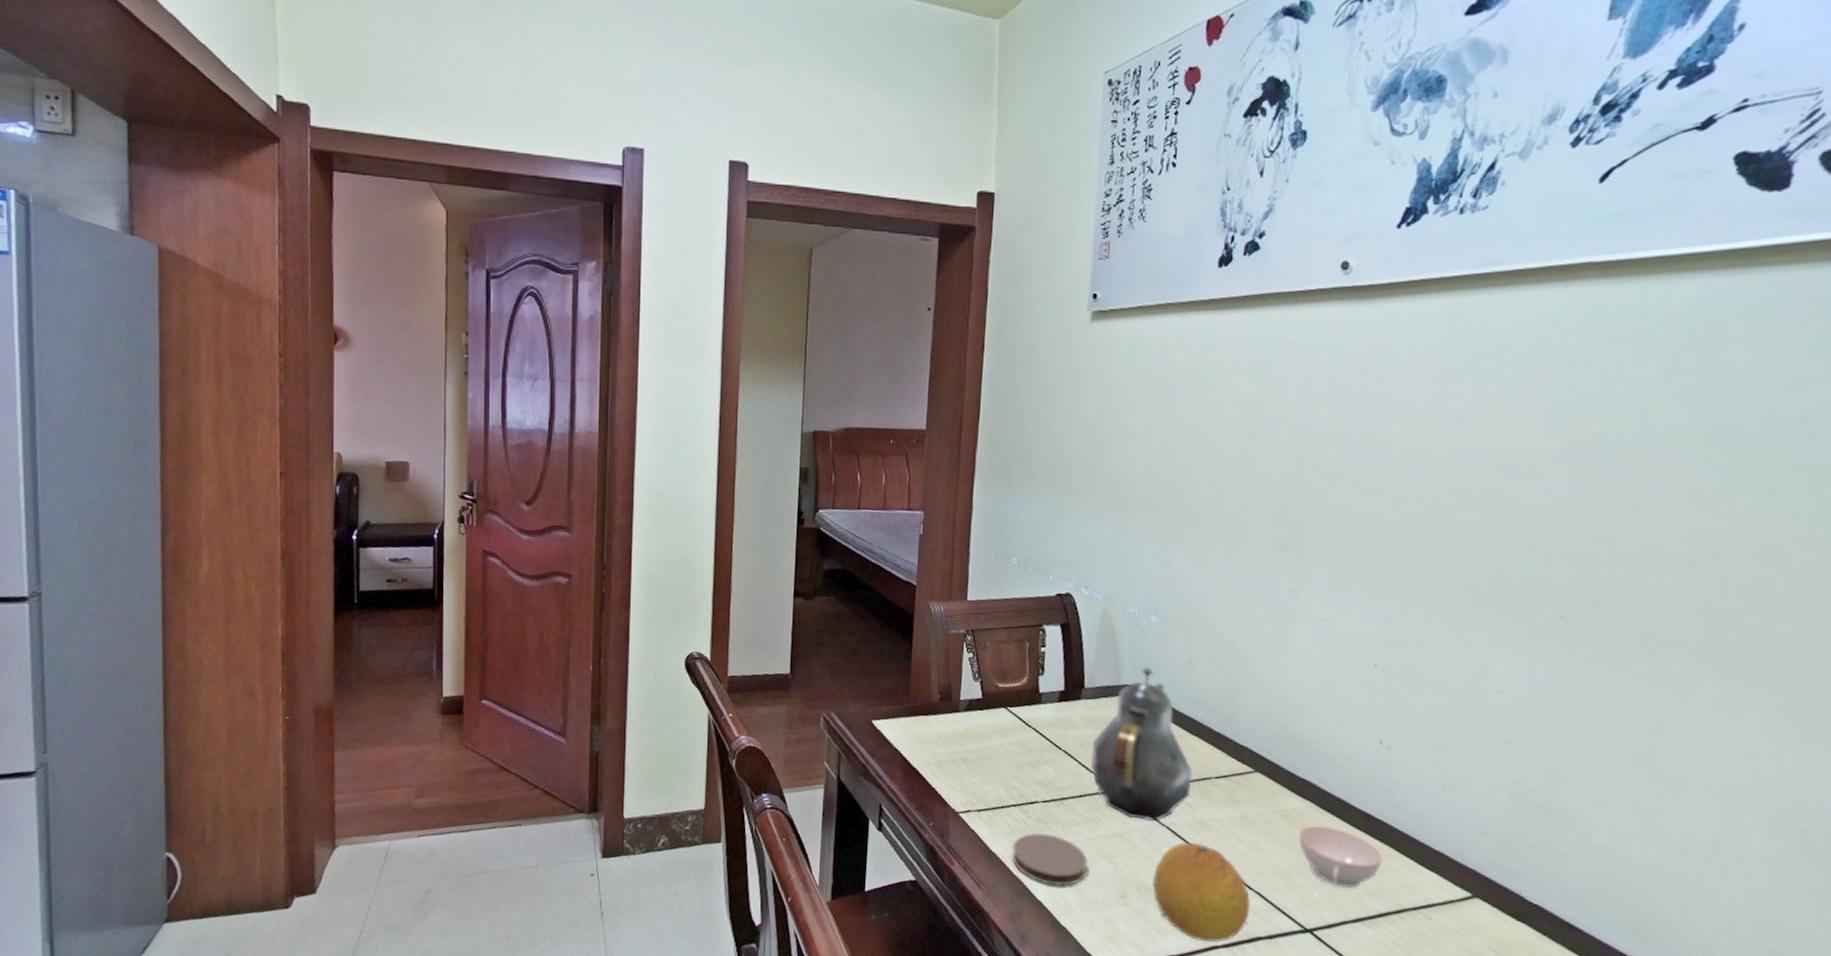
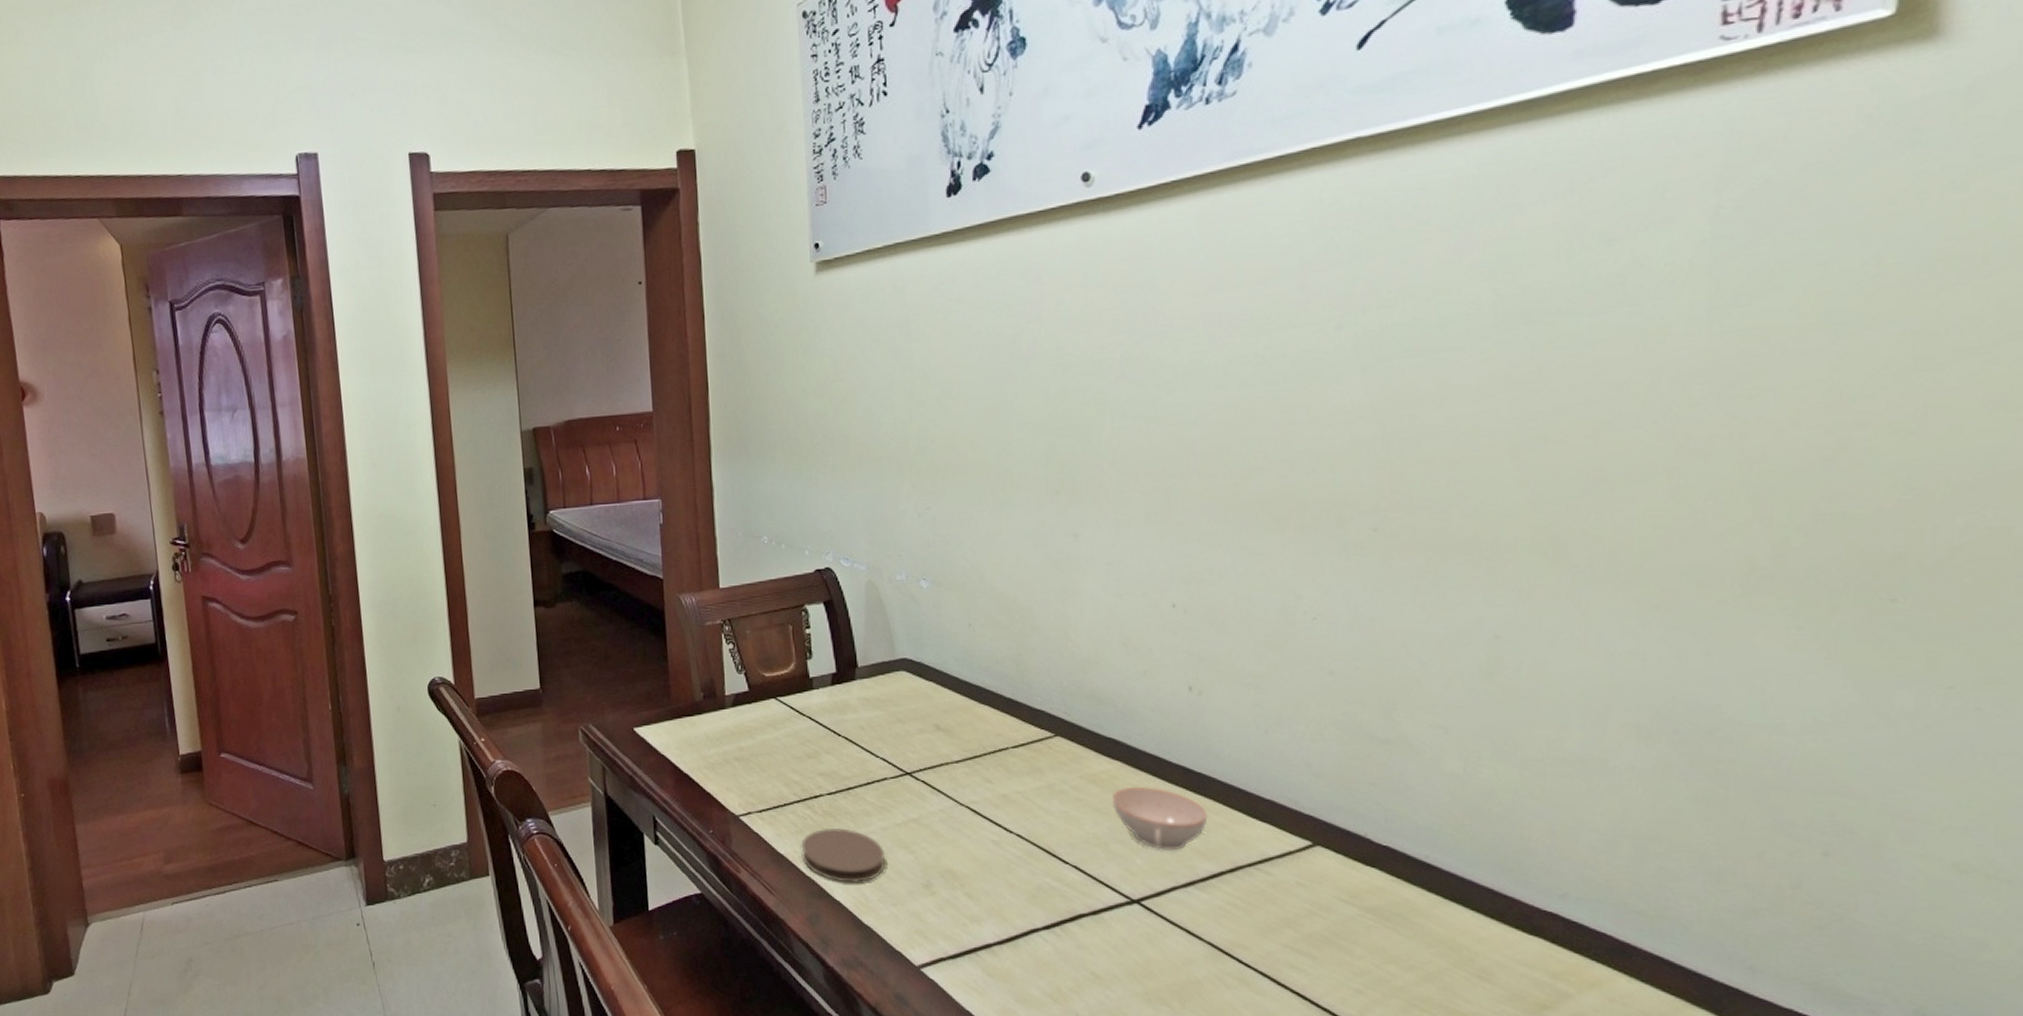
teapot: present [1091,667,1192,821] -> none [873,636,986,802]
fruit: present [1151,842,1251,943] -> none [956,819,1069,926]

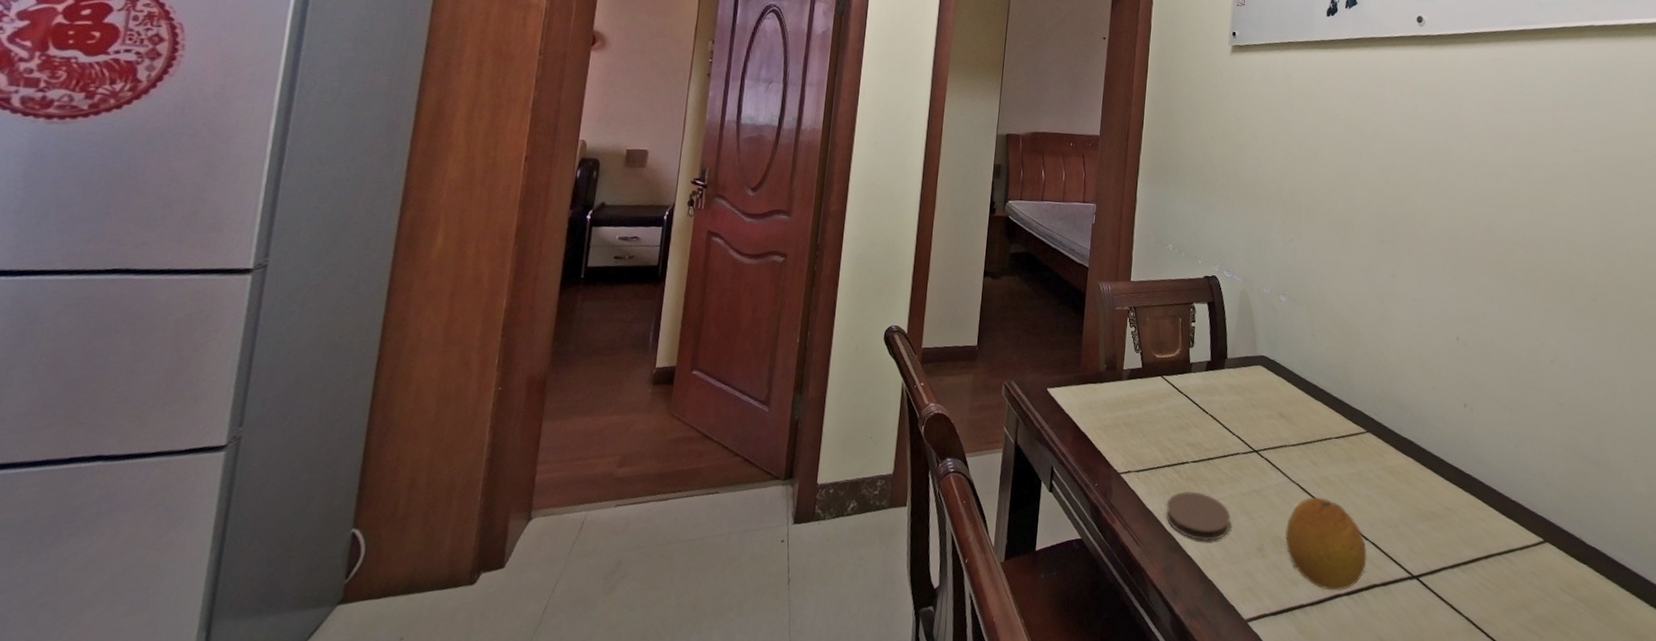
fruit: none [956,819,1069,926] -> present [1284,497,1367,591]
teacup: present [1112,787,1208,850] -> none [1404,480,1472,536]

